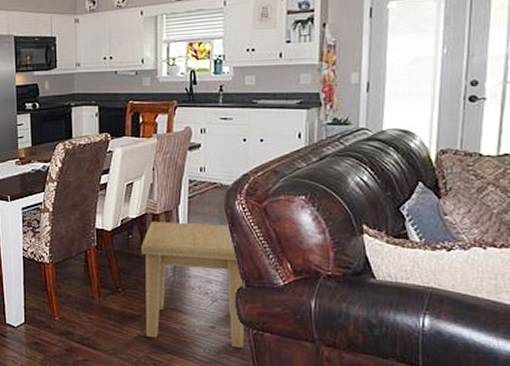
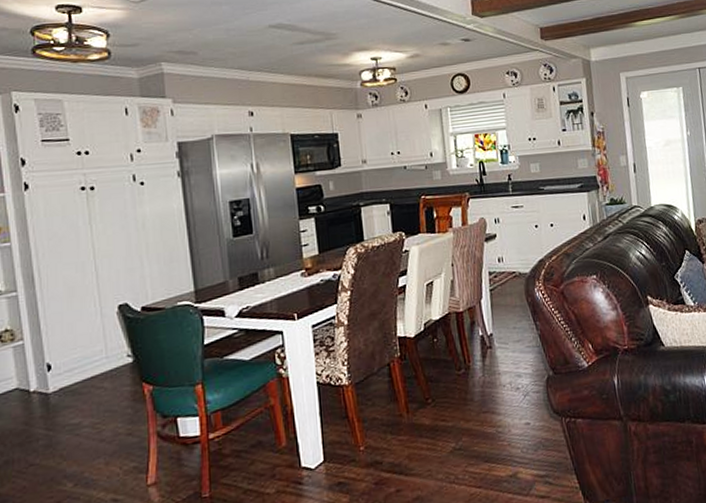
side table: present [141,222,245,349] -> none [447,312,560,449]

